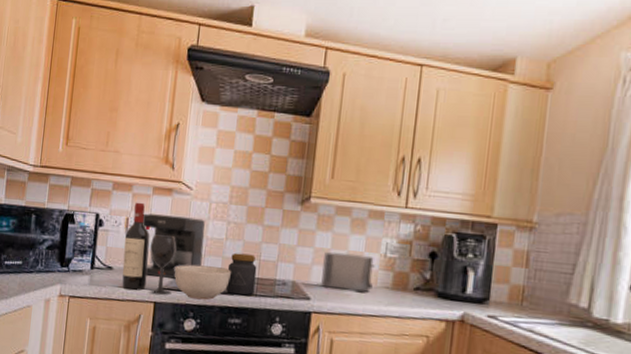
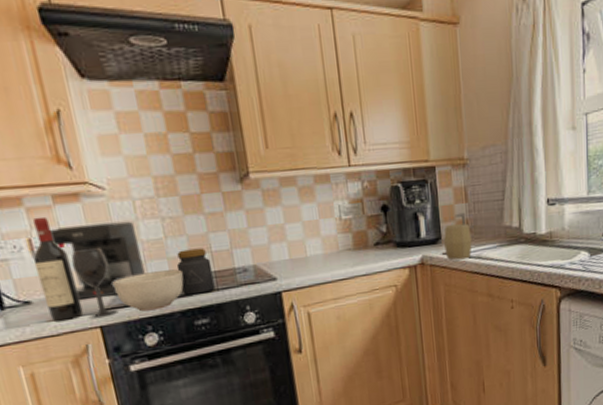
toaster: present [320,251,376,293] -> none [279,221,335,265]
soap dispenser: none [490,277,527,329] -> present [443,212,472,261]

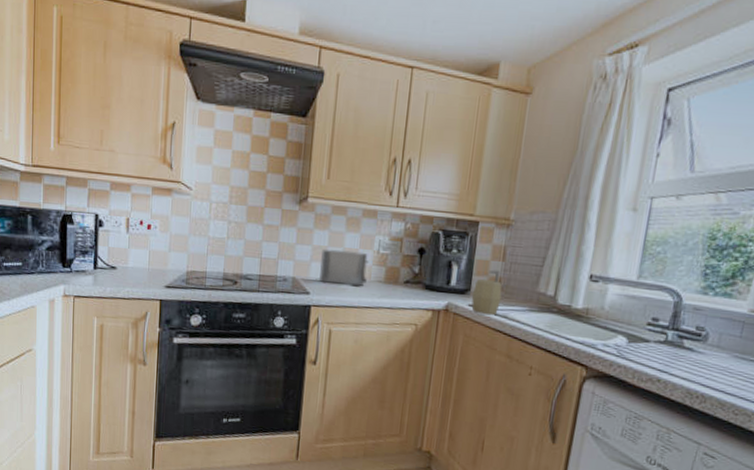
wine bottle: present [32,216,84,323] -> none [126,202,152,290]
coffee maker: present [49,221,145,300] -> none [143,213,207,277]
wine glass: present [71,248,119,320] -> none [153,234,179,294]
bowl: present [112,269,184,312] -> none [178,263,235,297]
jar: present [176,248,216,296] -> none [230,251,259,293]
toaster: none [279,221,335,265] -> present [318,248,370,287]

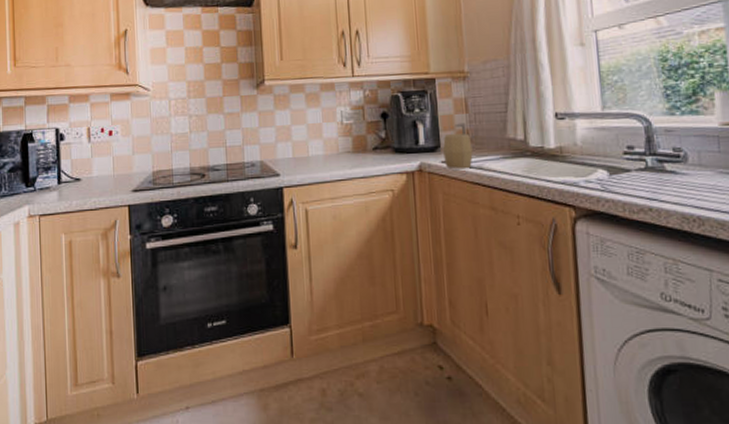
toaster: present [318,248,370,287] -> none [286,125,335,163]

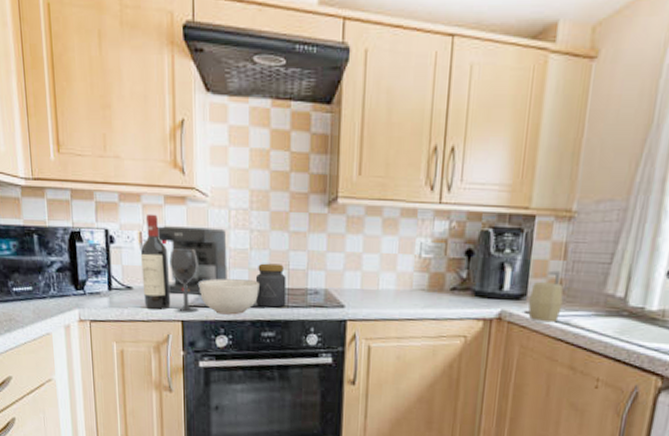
wine bottle: none [88,110,118,199] -> present [140,213,171,311]
coffee maker: none [104,117,170,180] -> present [157,226,227,295]
wine glass: none [116,138,144,199] -> present [169,248,199,314]
bowl: none [143,160,201,195] -> present [198,278,261,315]
jar: none [196,143,226,185] -> present [255,263,286,309]

